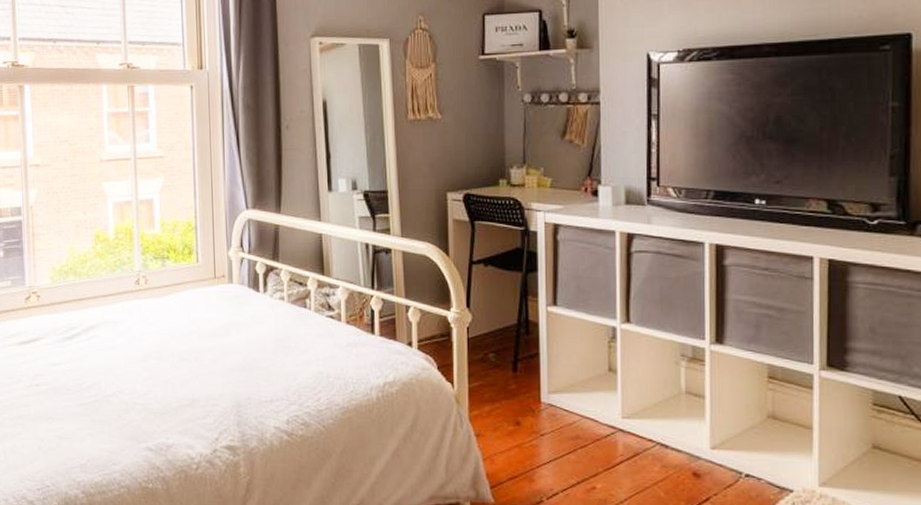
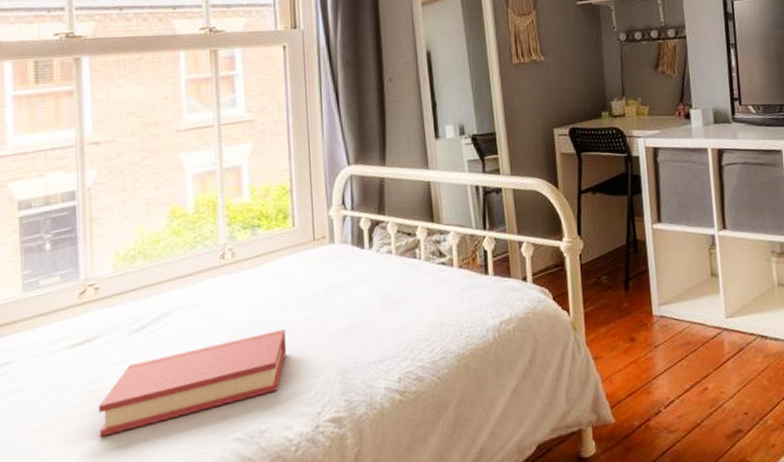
hardback book: none [40,357,191,425] -> present [98,329,287,437]

